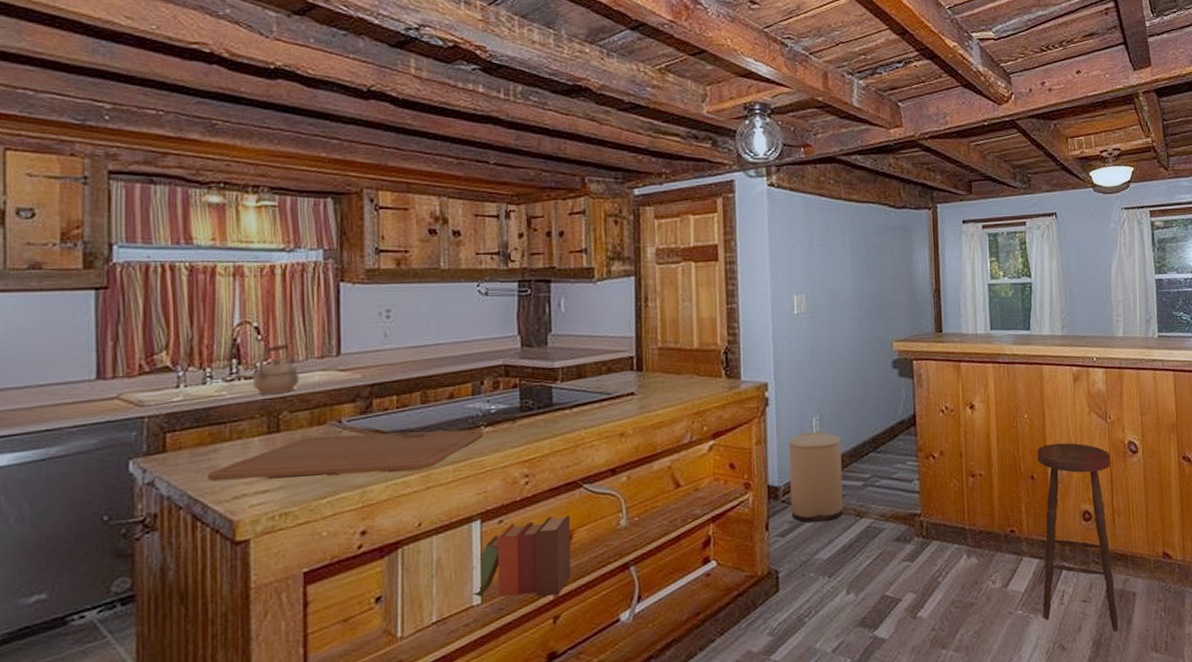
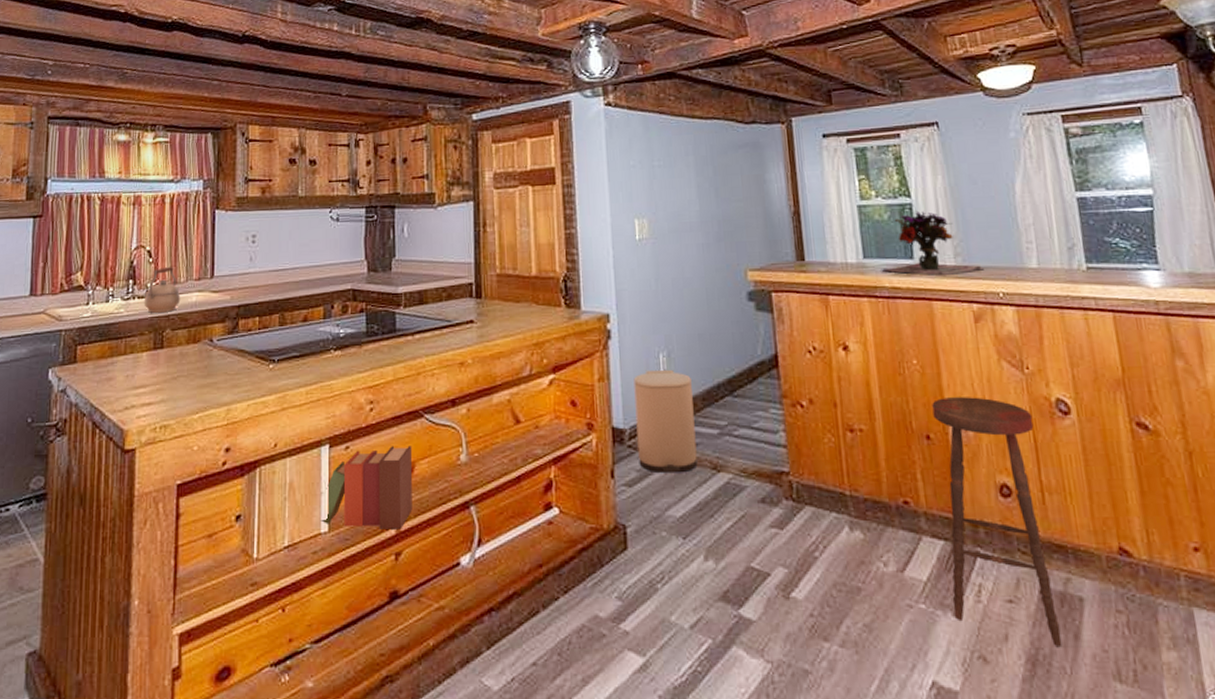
chopping board: present [207,429,483,481] -> none [105,352,333,392]
flower arrangement: none [1004,289,1083,345] -> present [881,210,984,276]

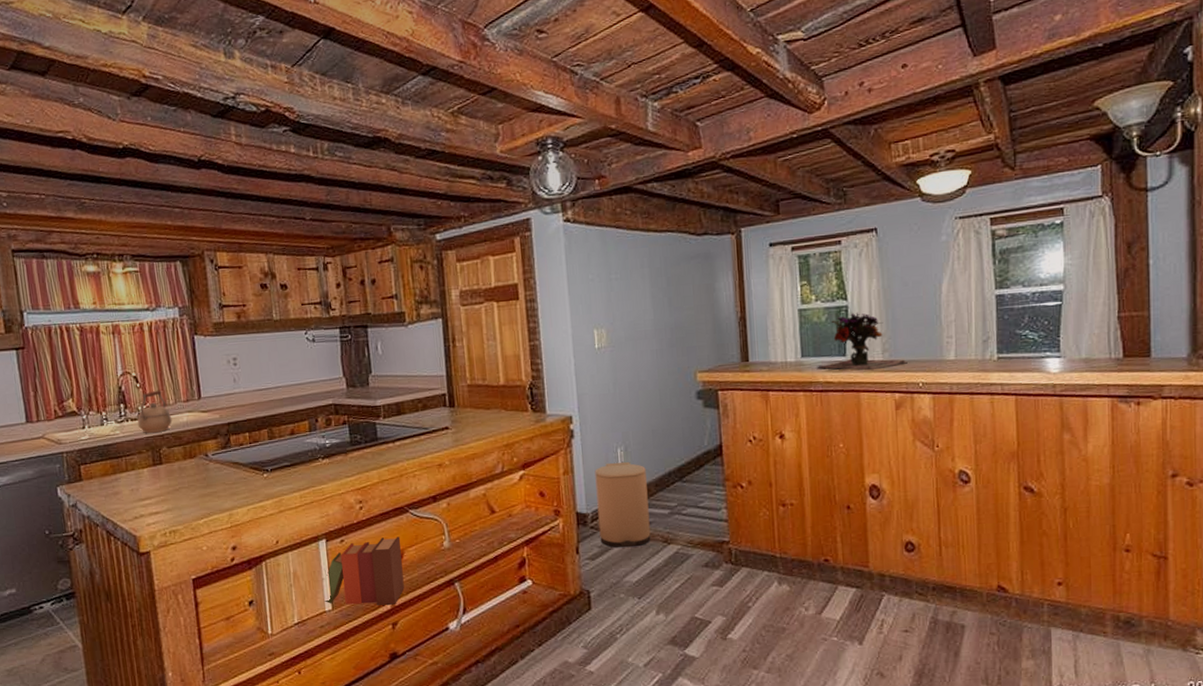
bar stool: present [932,397,1062,648] -> none [854,472,944,663]

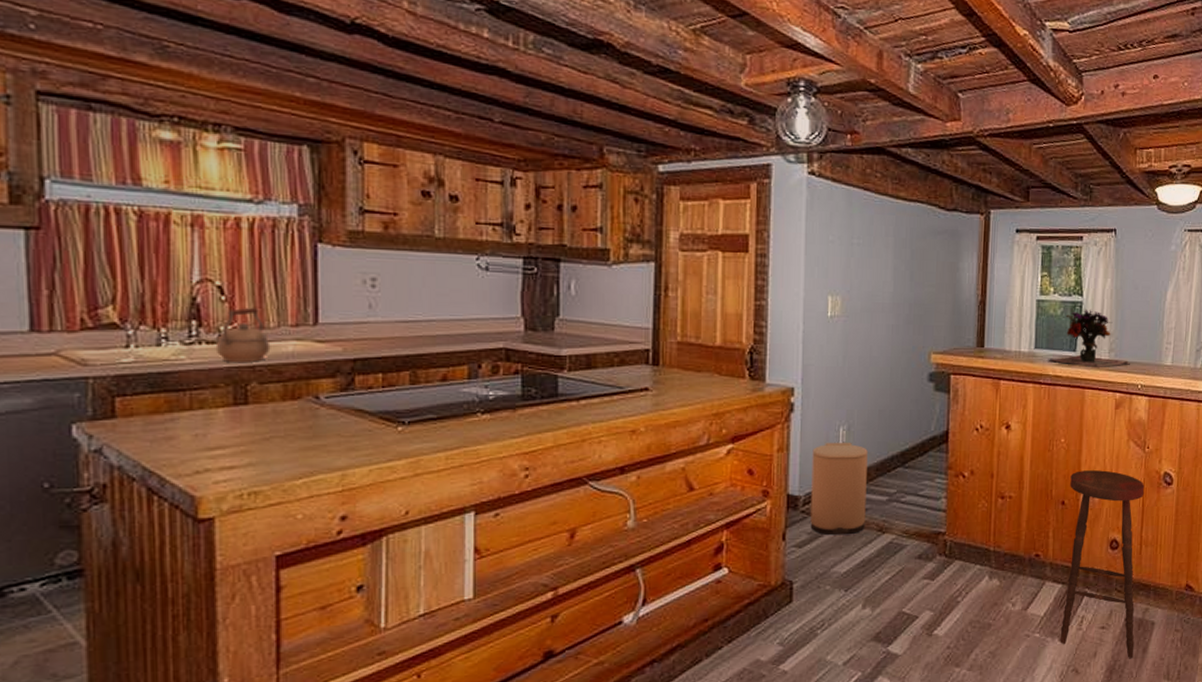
books: present [325,536,405,605] -> none [464,512,574,594]
bar stool: none [854,472,944,663] -> present [1060,470,1145,659]

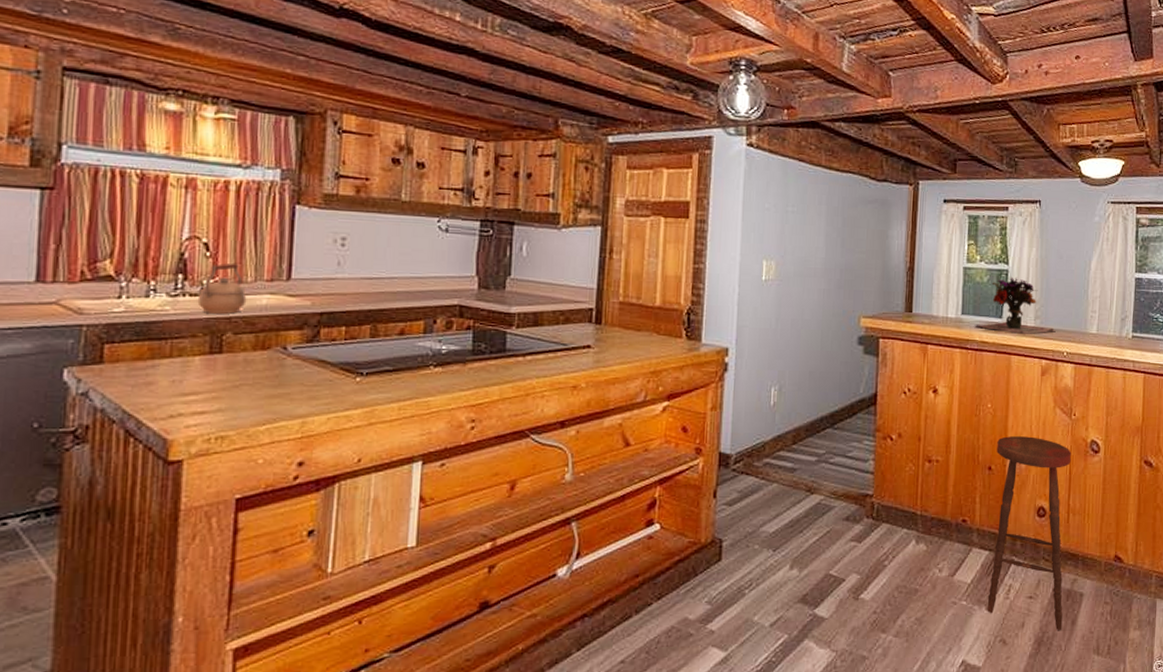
pedal bin: present [810,442,868,536] -> none [741,401,798,495]

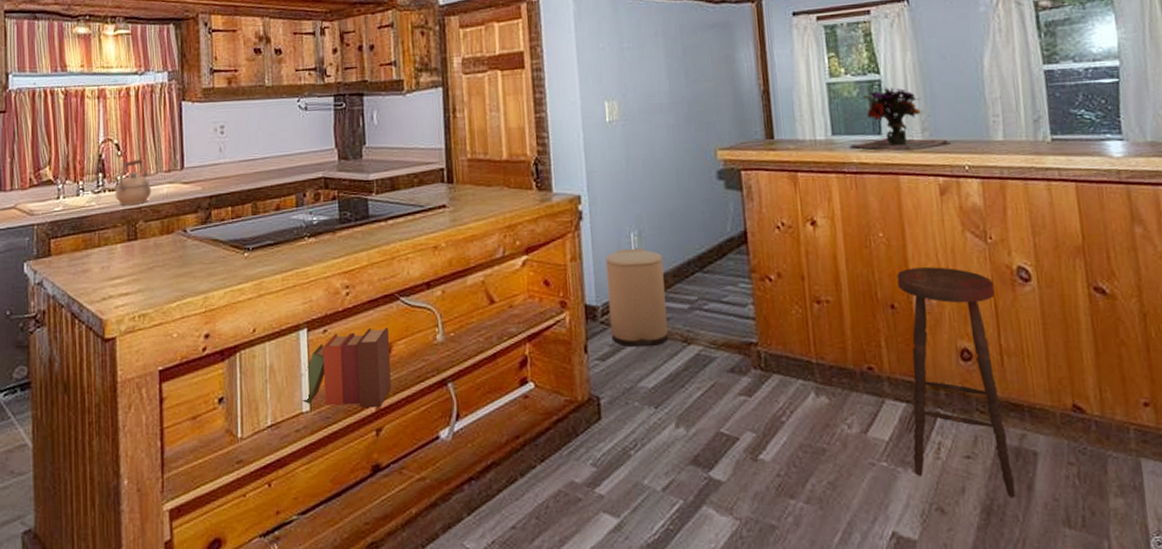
books: none [408,464,515,544] -> present [302,327,391,407]
pedal bin: none [741,401,798,495] -> present [605,247,669,348]

